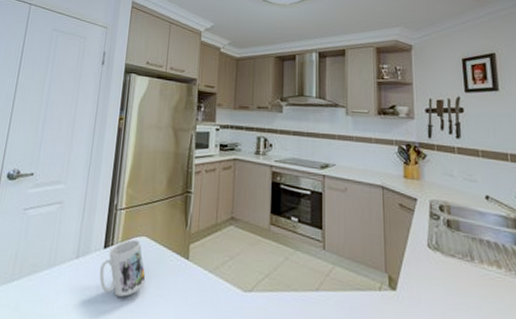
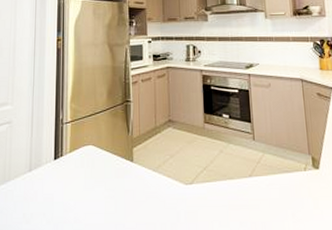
mug: present [99,240,146,297] -> none [53,149,95,201]

